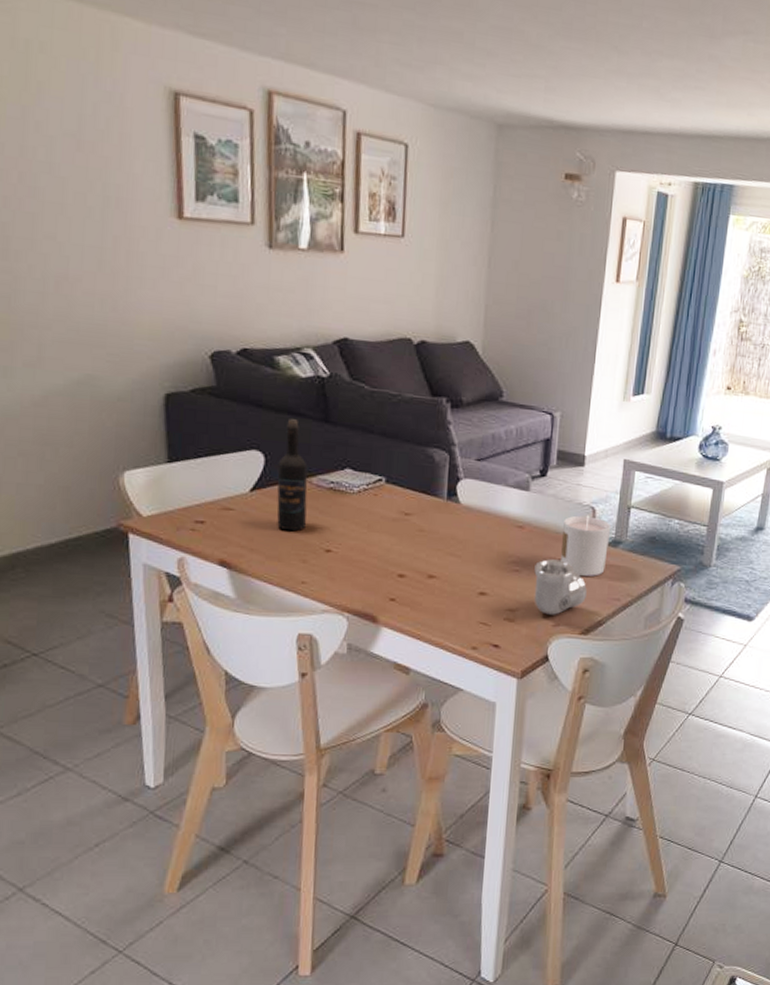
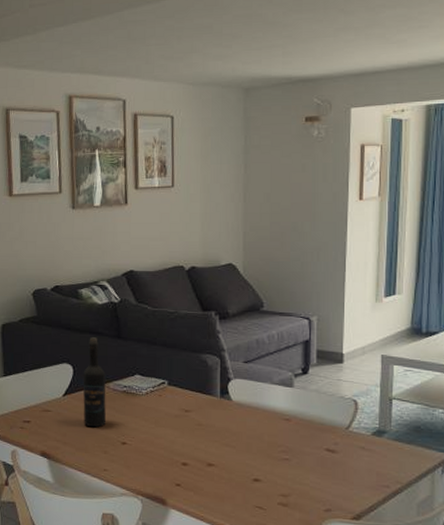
pipe fitting: present [534,559,587,615] -> none [303,448,355,501]
candle: present [561,515,612,576] -> none [328,407,374,464]

